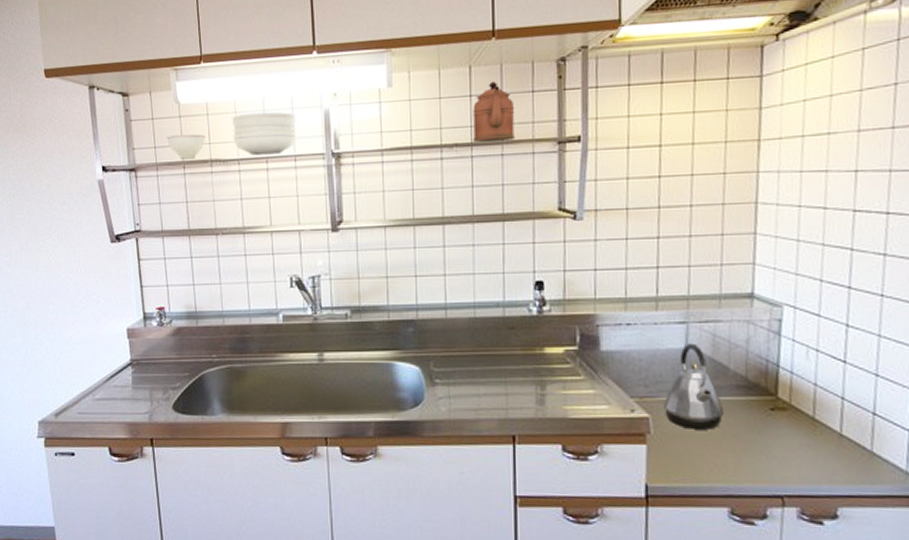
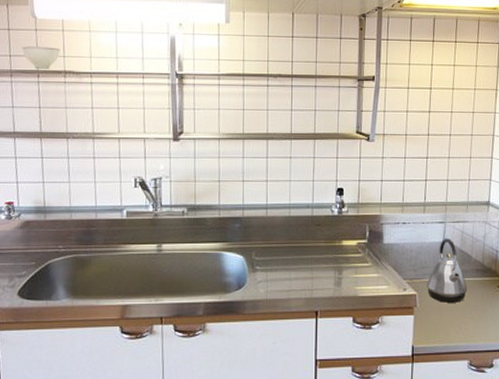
bowl: present [231,112,296,156] -> none [85,33,145,71]
coffeepot: present [472,81,515,143] -> none [293,27,327,76]

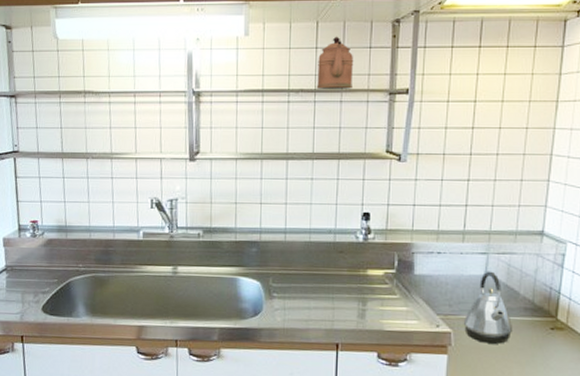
bowl: present [22,45,60,69] -> none [45,66,80,89]
coffeepot: none [293,27,327,76] -> present [316,36,354,90]

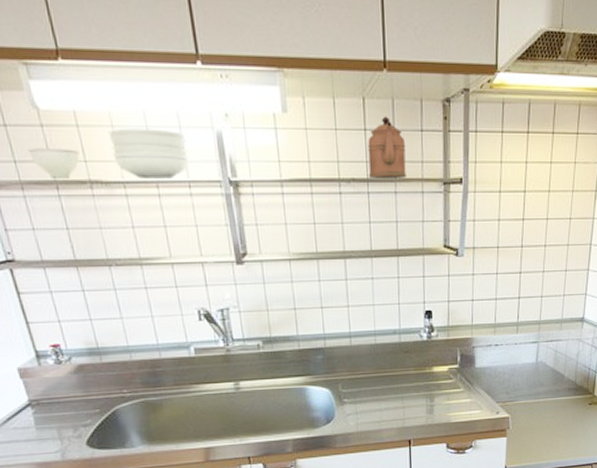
bowl: none [45,66,80,89] -> present [28,147,80,178]
bowl: none [104,51,163,90] -> present [107,128,189,179]
kettle: present [463,271,513,344] -> none [519,358,560,423]

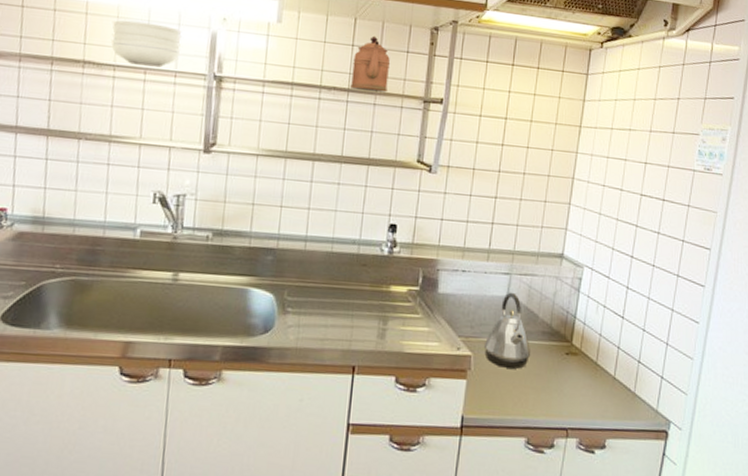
bowl: present [28,147,80,178] -> none [35,26,81,57]
kettle: none [519,358,560,423] -> present [483,292,531,369]

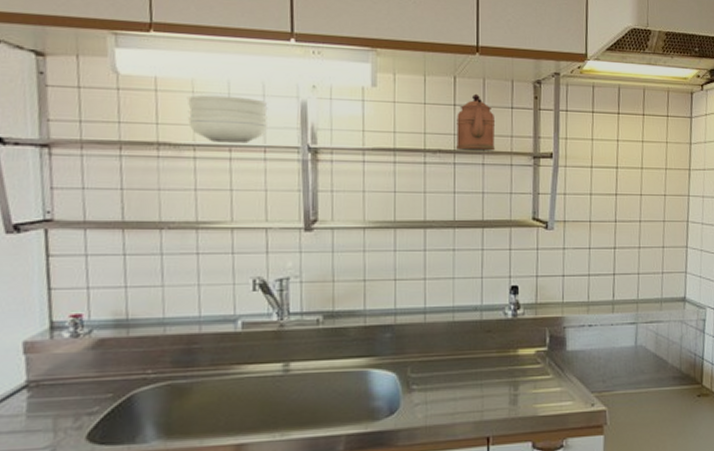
kettle: present [483,292,531,369] -> none [617,341,665,418]

